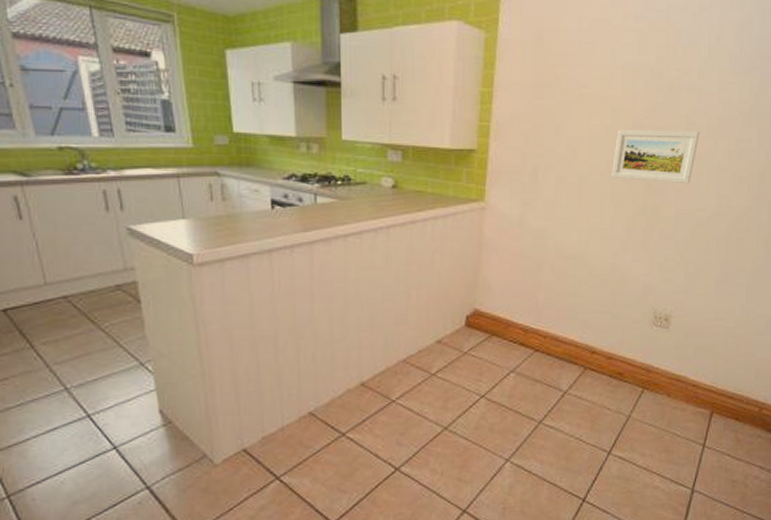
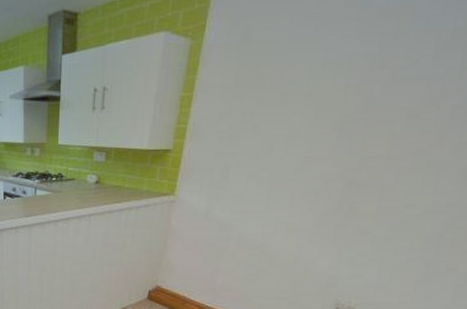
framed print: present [612,129,699,184] -> none [308,124,423,180]

